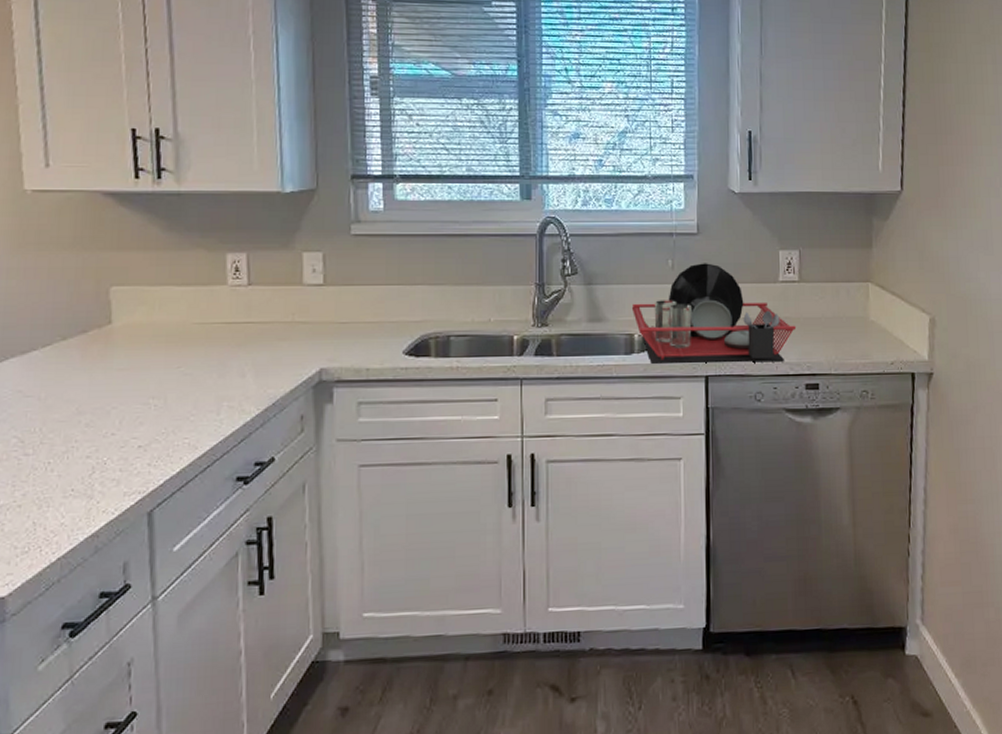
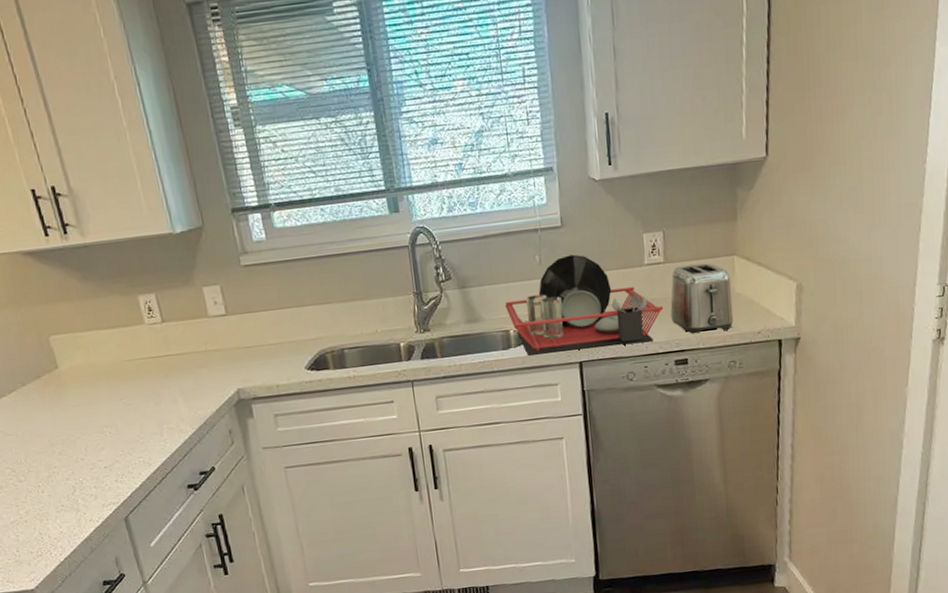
toaster: none [803,287,867,358] -> present [670,263,734,334]

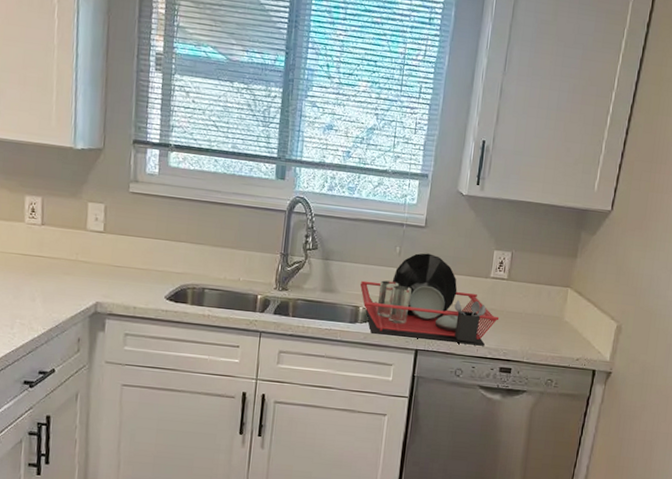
toaster: present [670,263,734,334] -> none [504,286,562,351]

